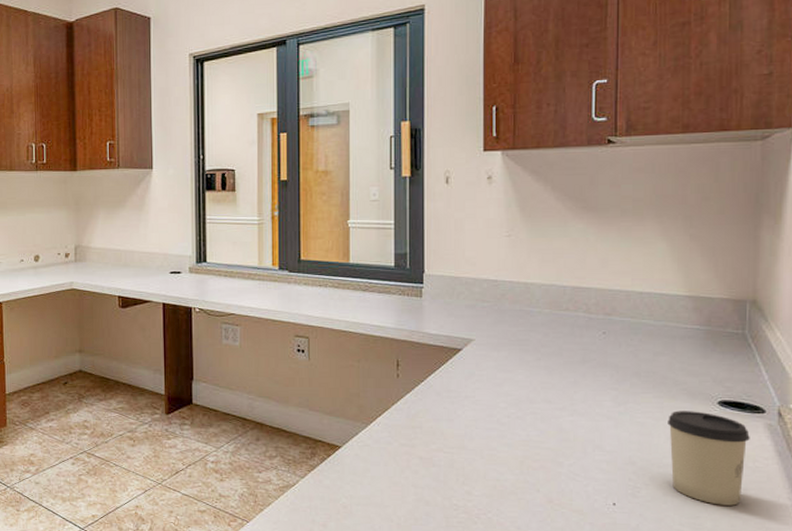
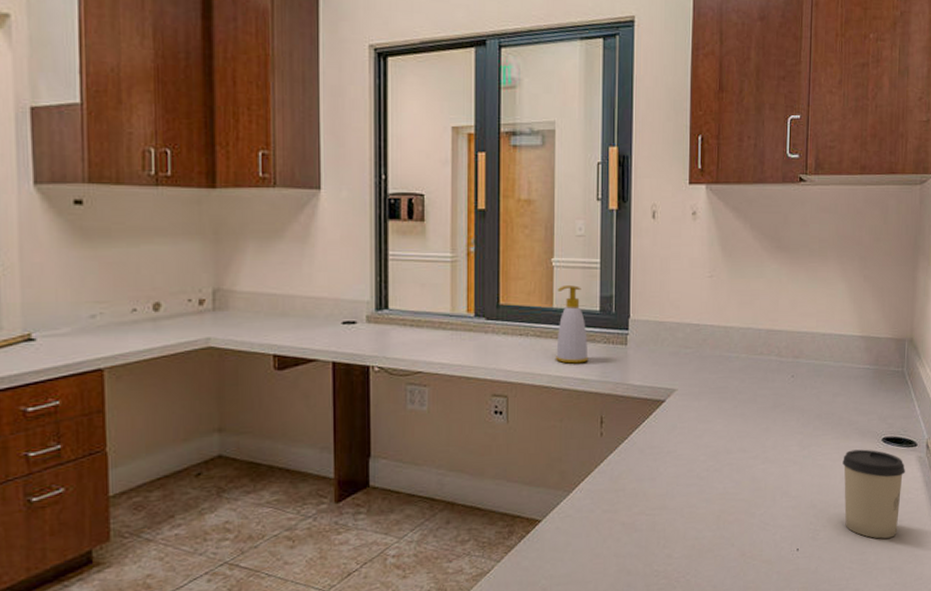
soap bottle: none [353,244,384,312] -> present [556,285,589,364]

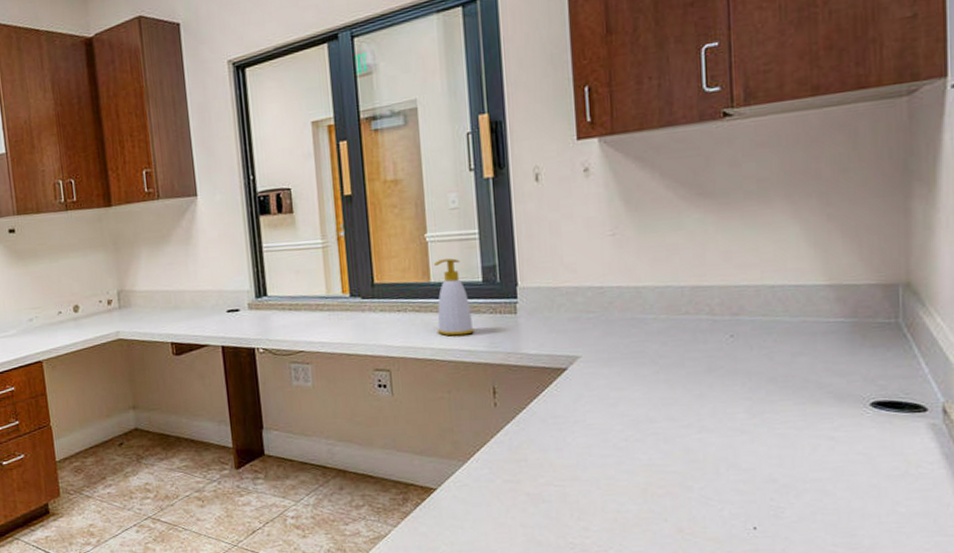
cup: present [842,449,905,539] -> none [812,415,911,520]

